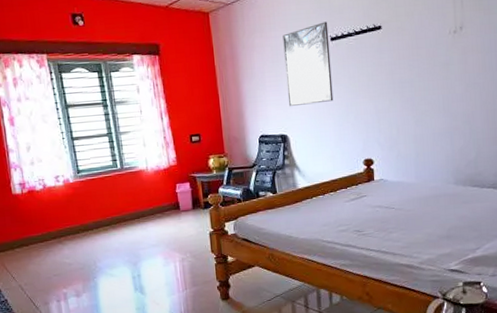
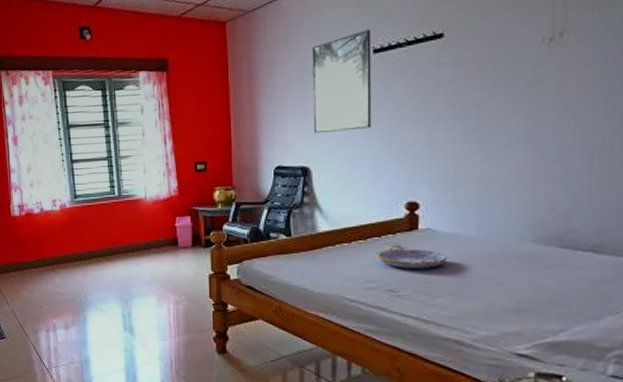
serving tray: none [346,193,396,213] -> present [378,244,447,269]

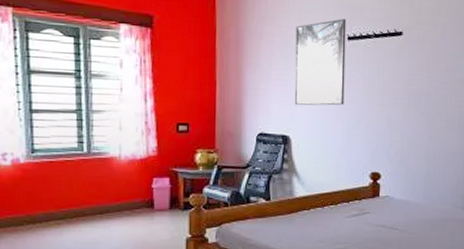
serving tray: present [378,244,447,269] -> none [346,209,401,231]

